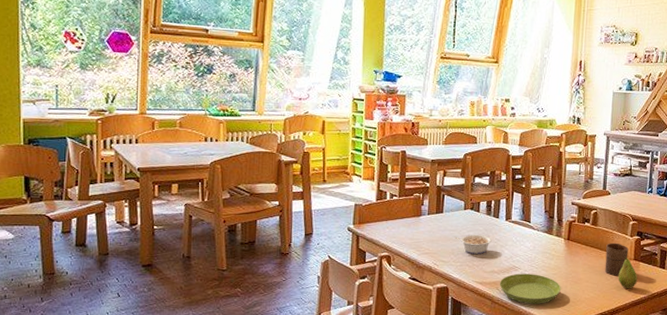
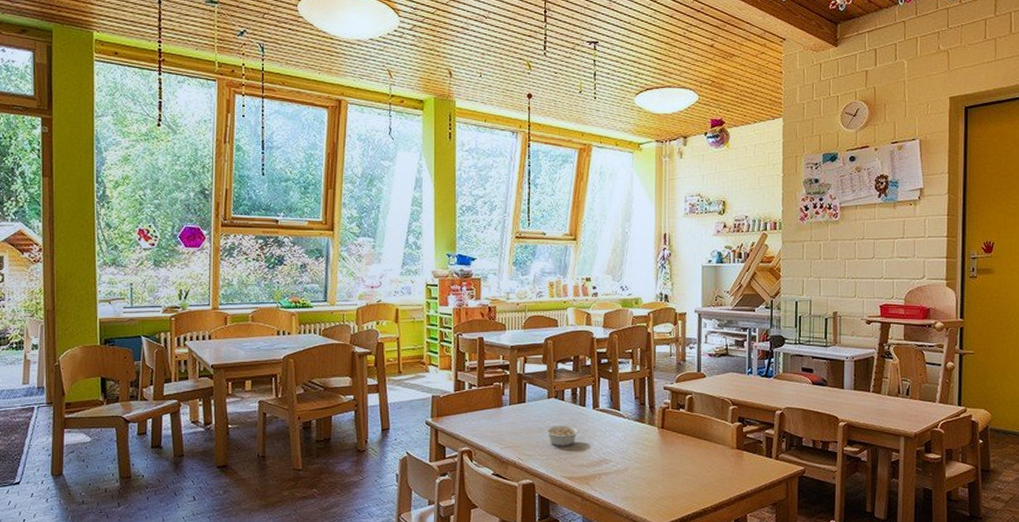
saucer: present [499,273,561,304] -> none [589,467,657,500]
cup: present [604,242,629,276] -> none [704,430,730,467]
fruit: present [618,255,638,289] -> none [720,443,742,481]

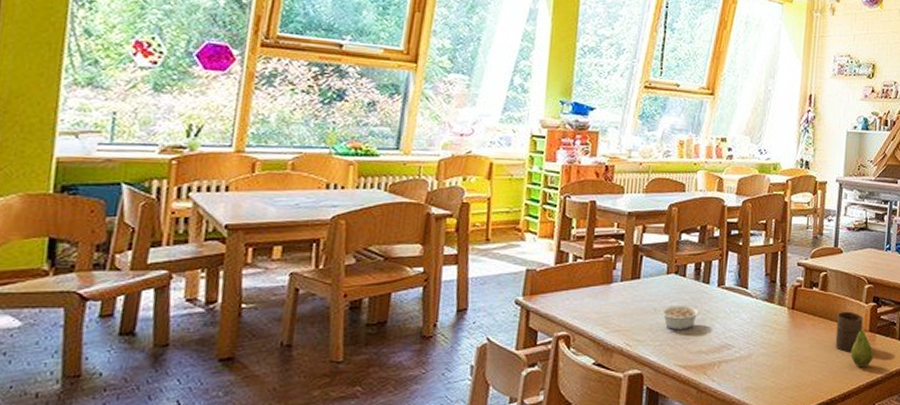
cup: none [704,430,730,467] -> present [835,311,863,352]
fruit: none [720,443,742,481] -> present [850,325,874,368]

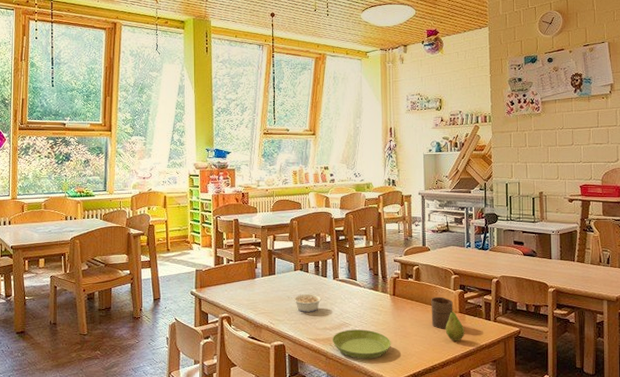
saucer: none [707,353,783,391] -> present [332,329,391,359]

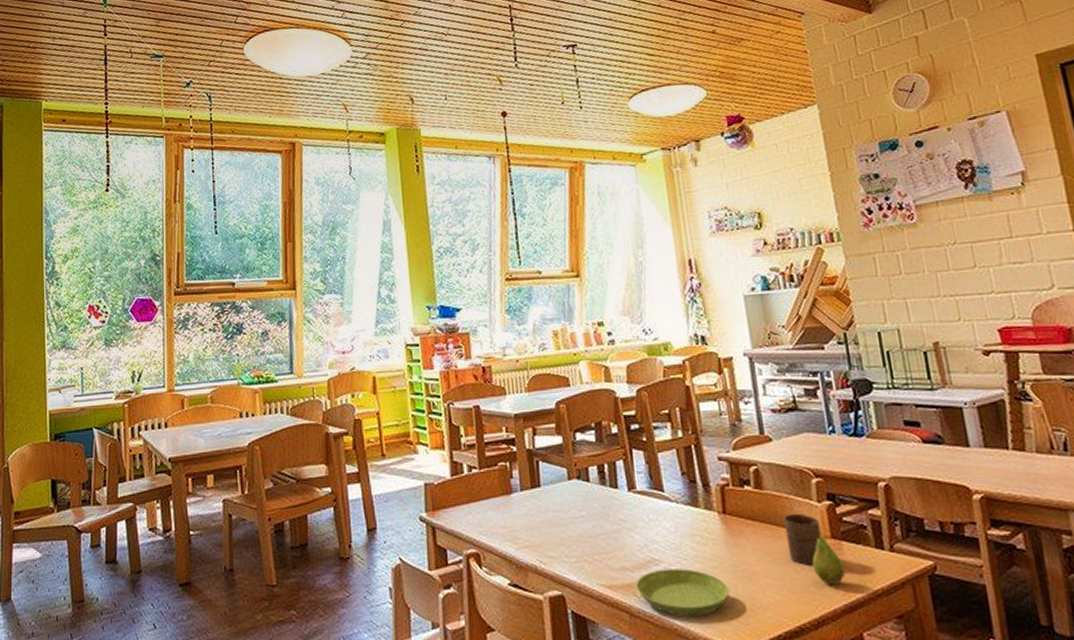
legume: present [288,293,322,313] -> none [562,513,614,545]

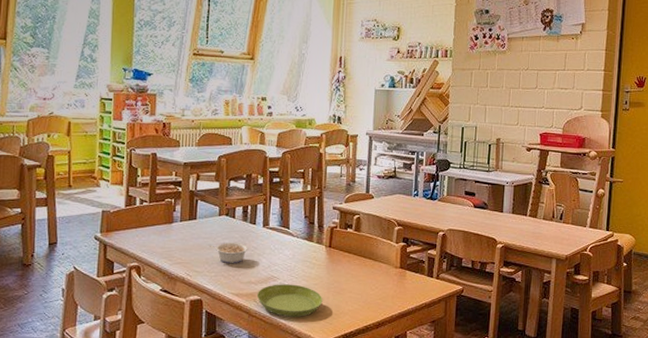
legume: none [562,513,614,545] -> present [209,242,248,264]
cup: present [783,513,821,565] -> none [369,250,394,286]
fruit: present [811,531,846,585] -> none [383,263,405,300]

